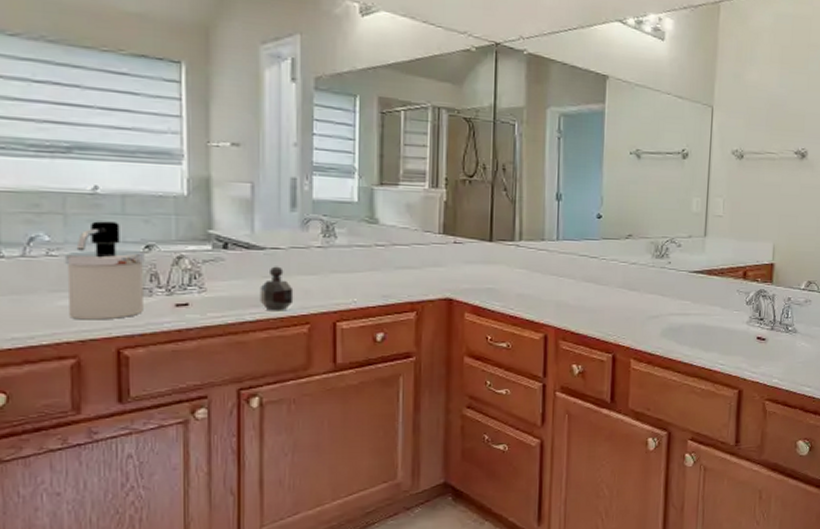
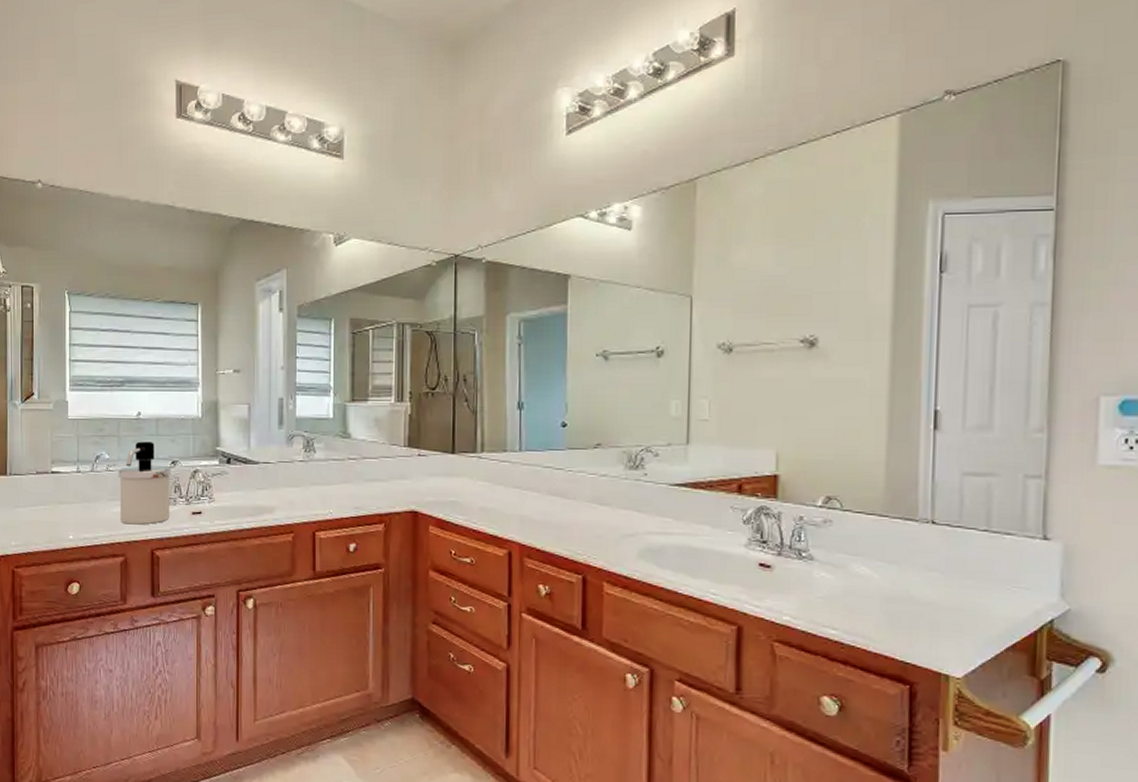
perfume bottle: present [260,266,294,311] -> none [254,479,281,520]

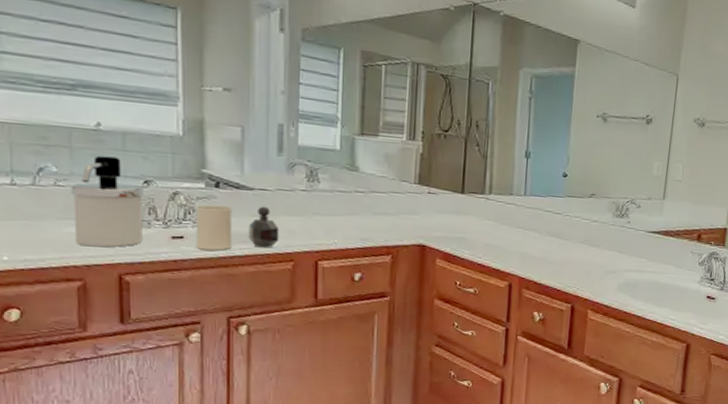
cup: none [211,480,241,524] -> present [195,204,233,251]
perfume bottle: none [254,479,281,520] -> present [248,206,280,248]

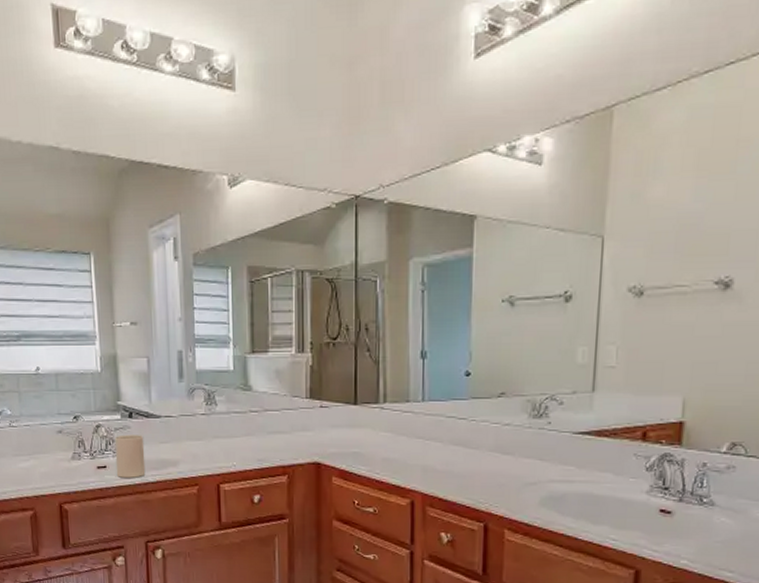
soap dispenser: present [70,155,144,248] -> none [21,397,75,480]
perfume bottle: present [248,206,280,248] -> none [158,432,185,474]

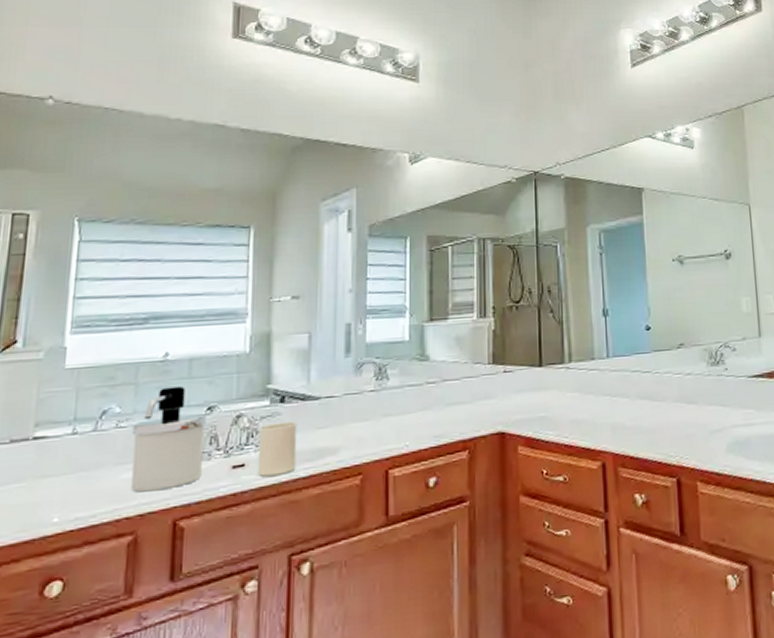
soap dispenser: none [21,397,75,480] -> present [131,386,206,493]

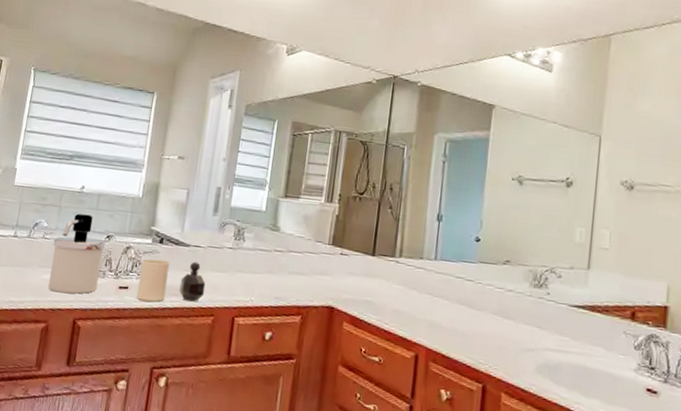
perfume bottle: none [313,415,347,464] -> present [179,261,206,302]

